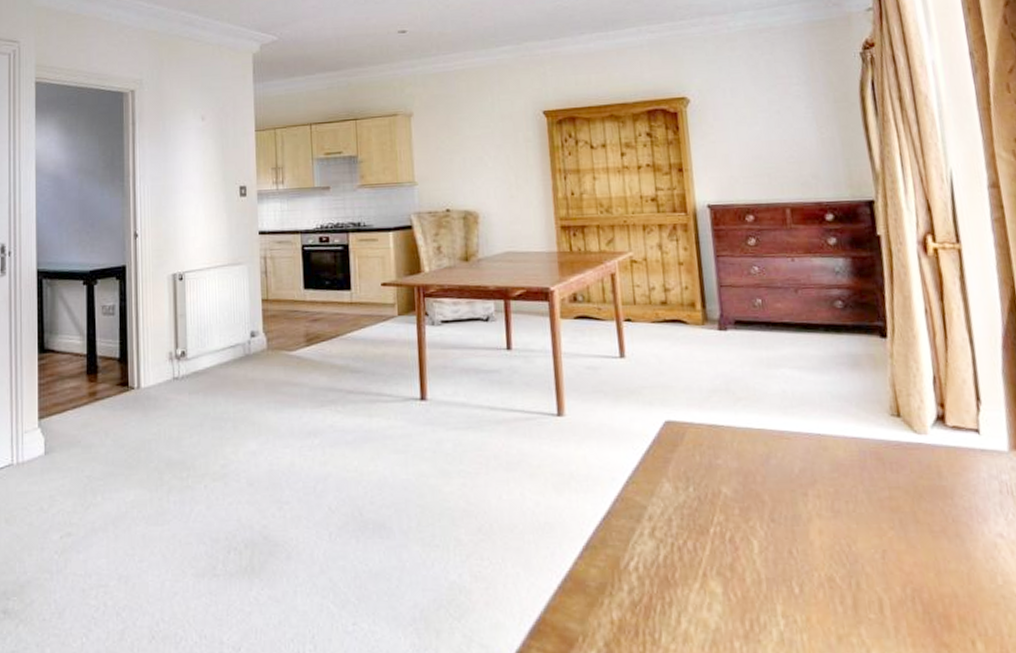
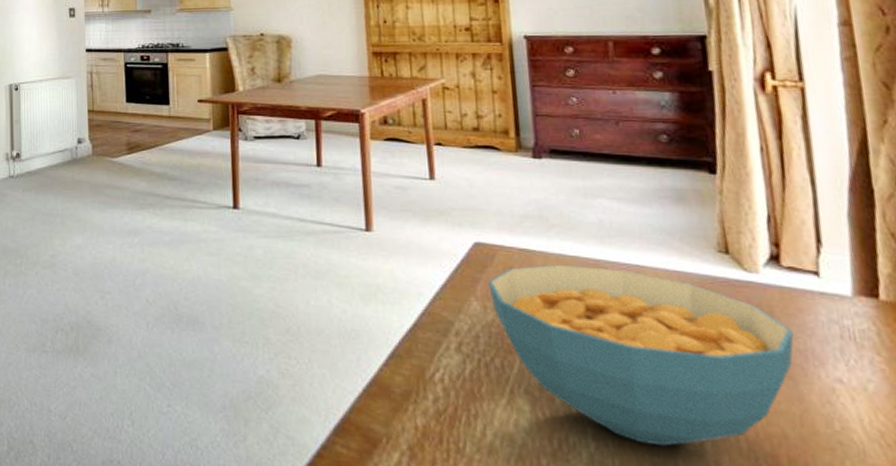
cereal bowl: none [679,438,960,617] -> present [488,264,794,447]

